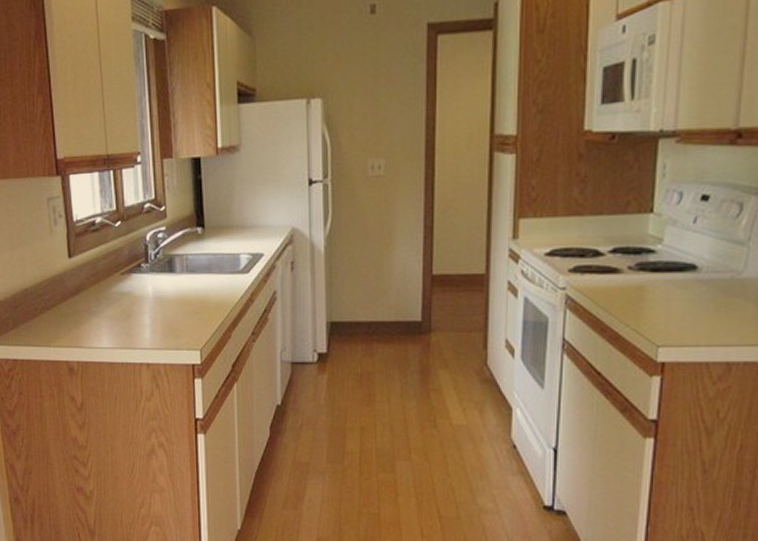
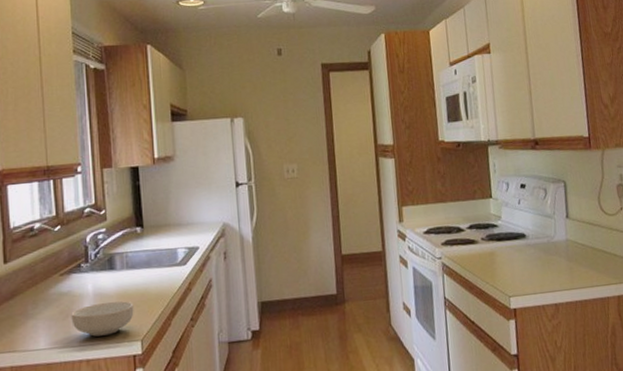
cereal bowl: none [132,306,194,341] -> present [71,301,134,337]

